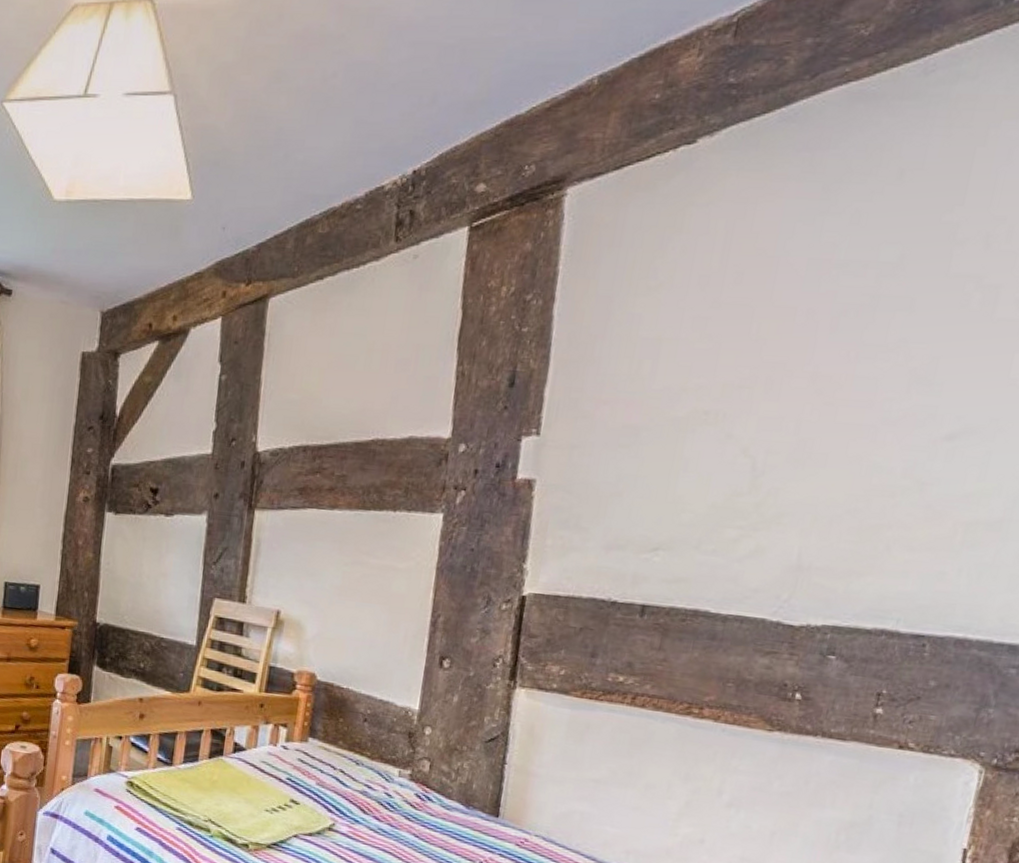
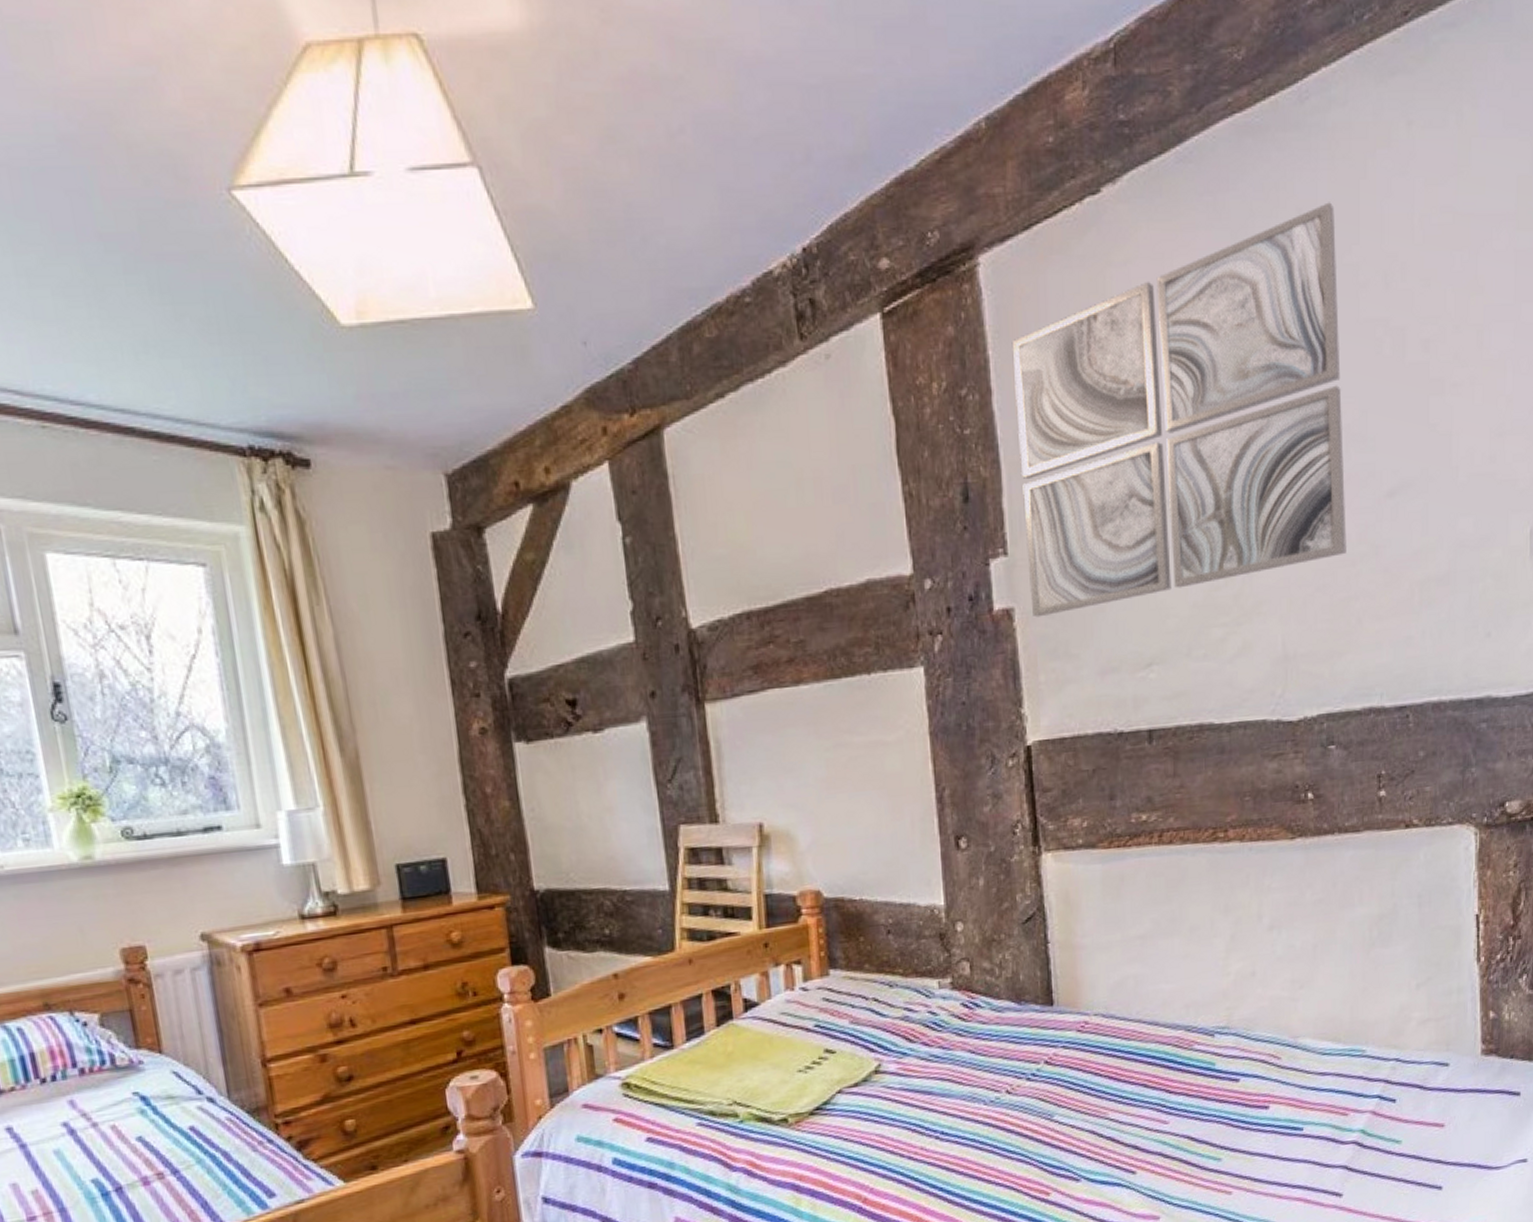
wall art: none [552,165,943,492] -> present [1011,202,1346,618]

